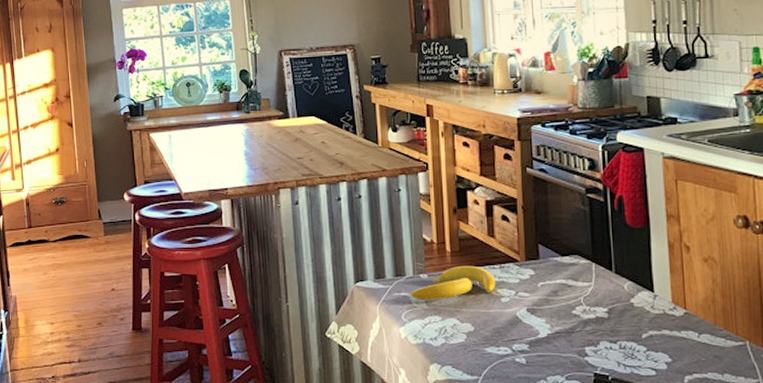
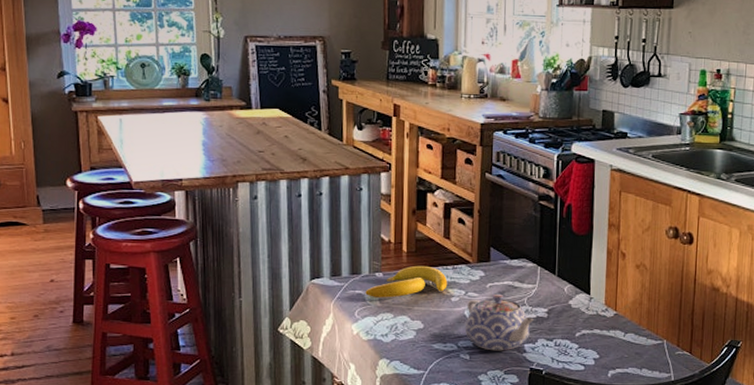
teapot: none [518,293,593,355] -> present [465,293,534,351]

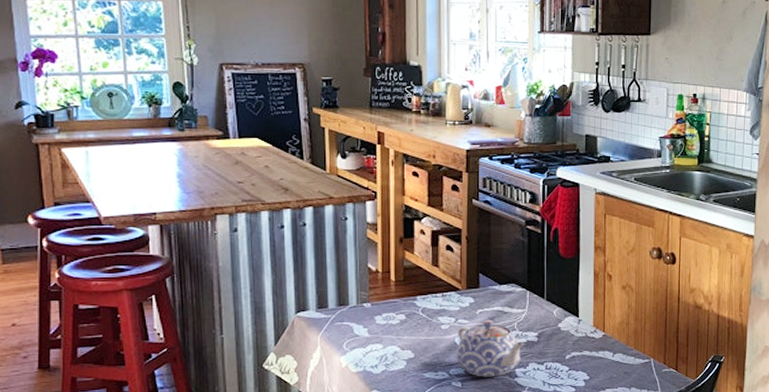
banana: present [365,265,448,298] -> none [353,294,437,328]

